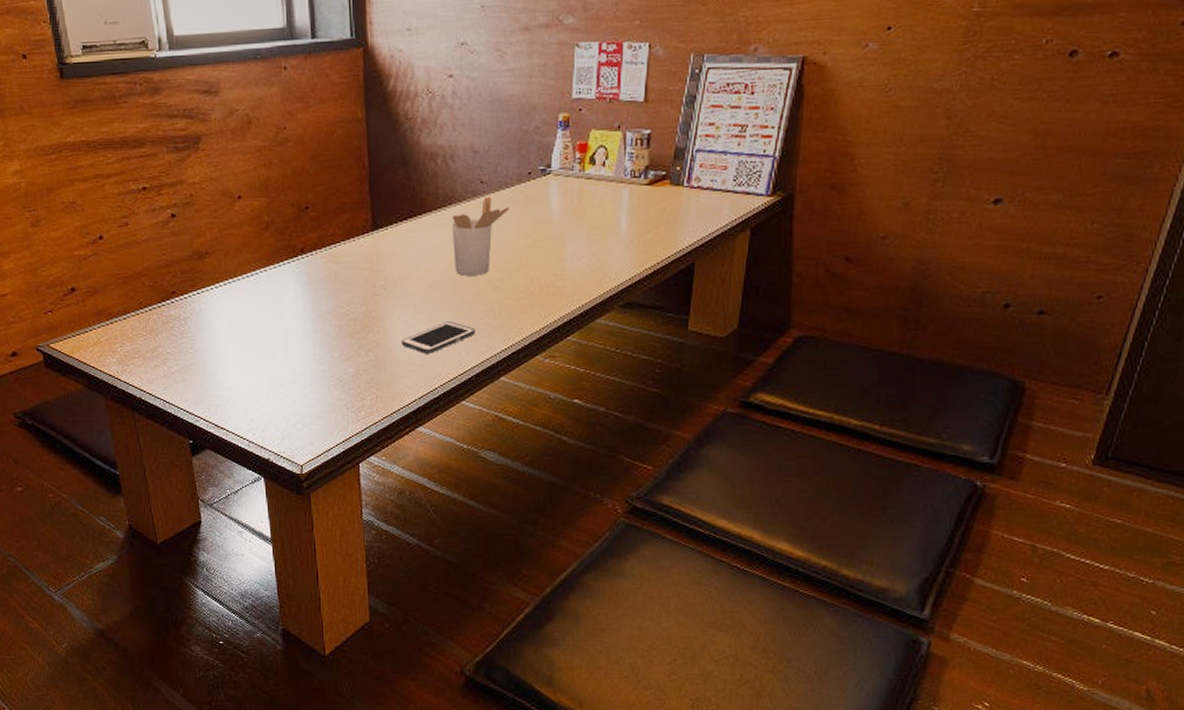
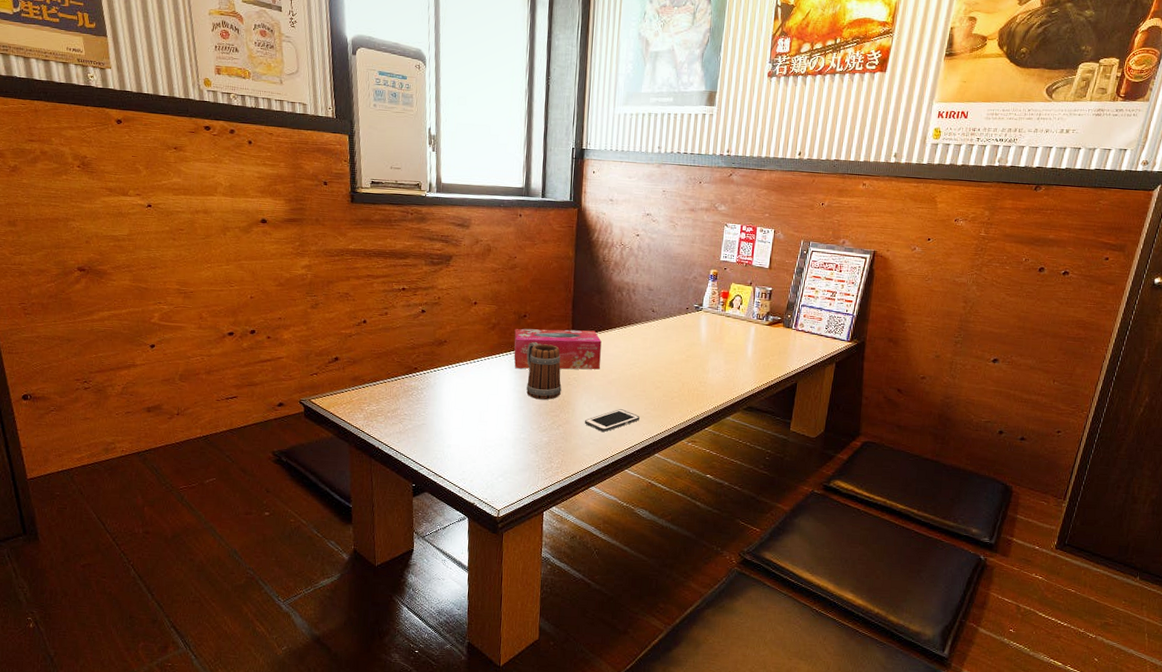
tissue box: none [295,218,415,281] -> present [514,328,602,370]
beer mug: none [315,242,366,319] -> present [526,342,562,400]
utensil holder: present [451,197,510,276] -> none [628,322,672,378]

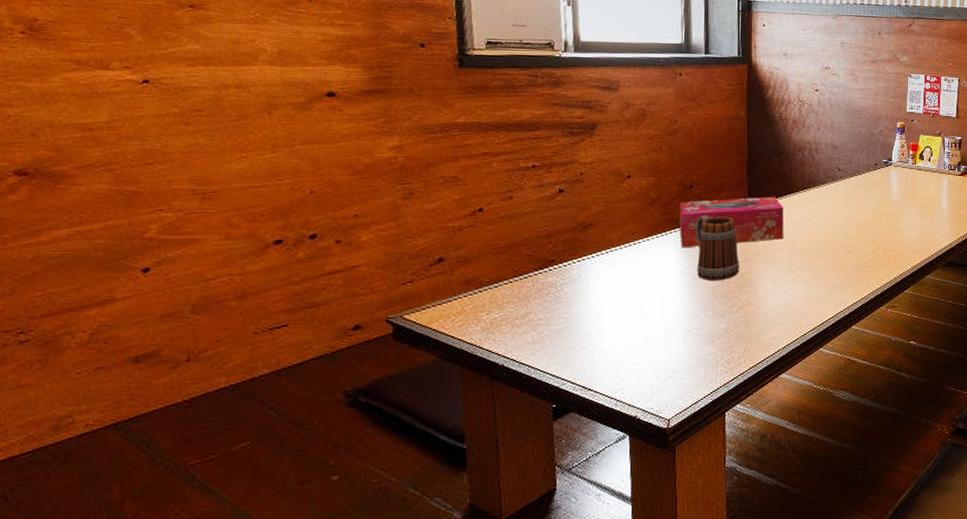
cell phone: present [585,409,640,432] -> none [769,281,832,309]

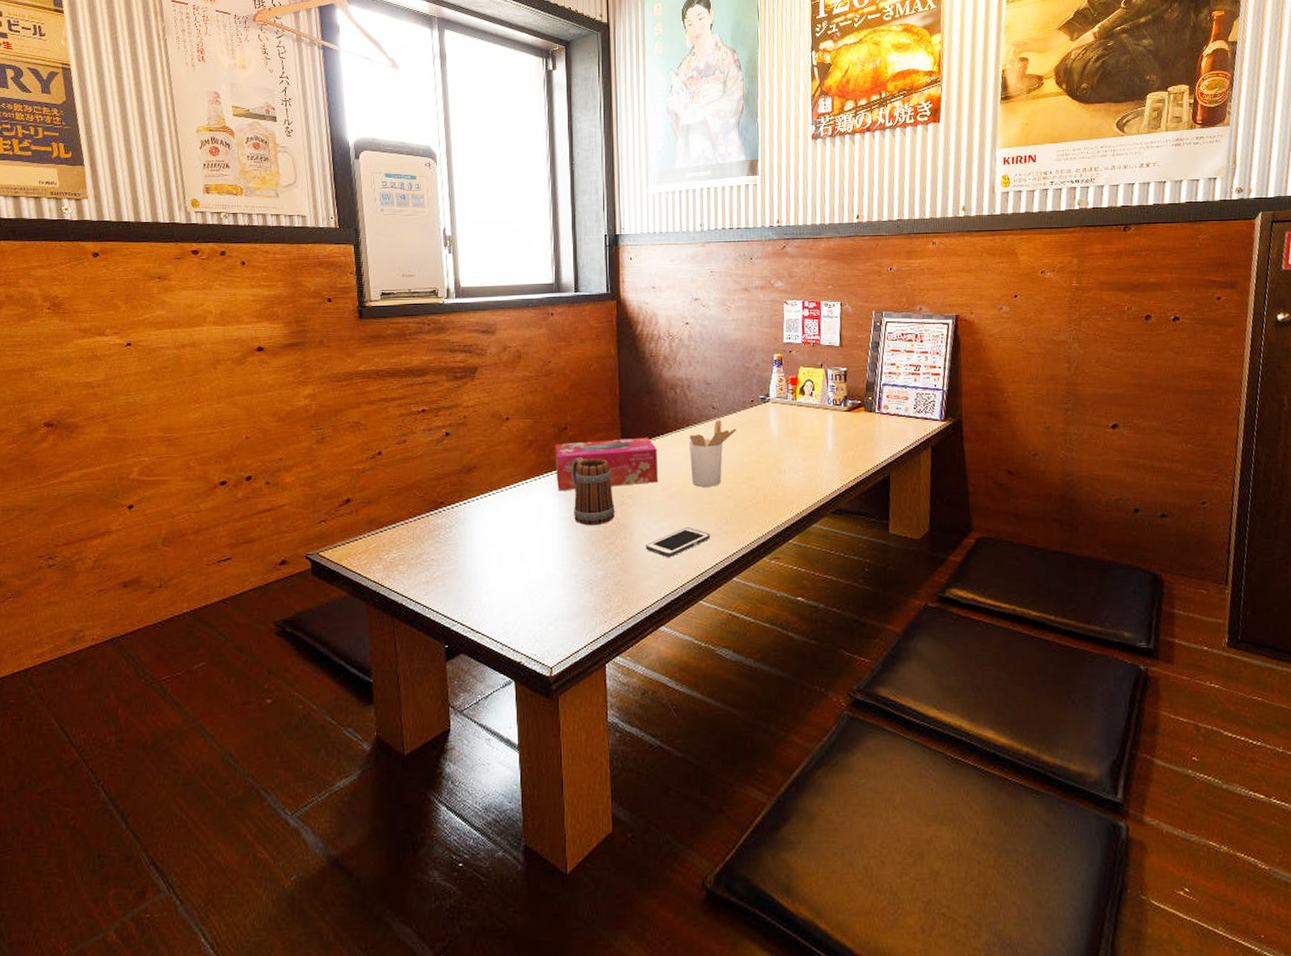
cell phone: none [769,281,832,309] -> present [646,527,710,557]
utensil holder: none [814,181,861,243] -> present [688,420,737,487]

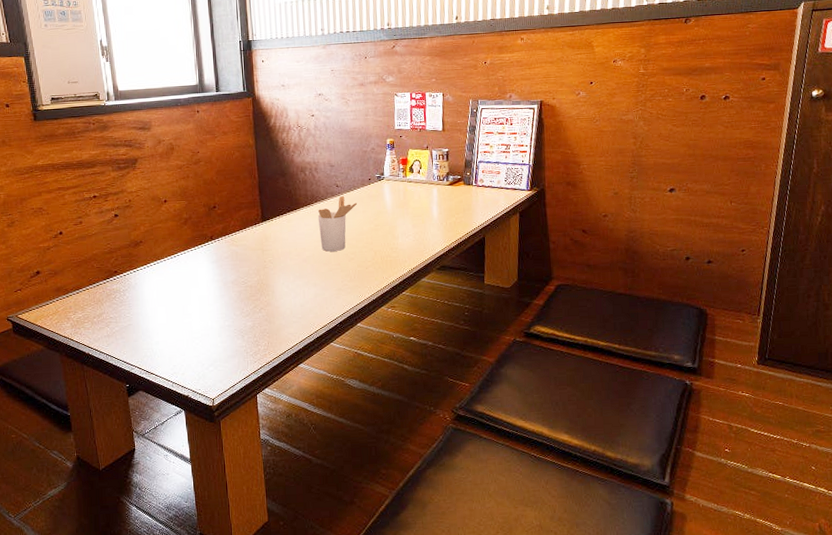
tissue box: present [555,437,658,492] -> none [206,212,293,259]
beer mug: present [571,458,615,526] -> none [221,231,259,286]
cell phone: present [646,527,710,557] -> none [285,285,338,309]

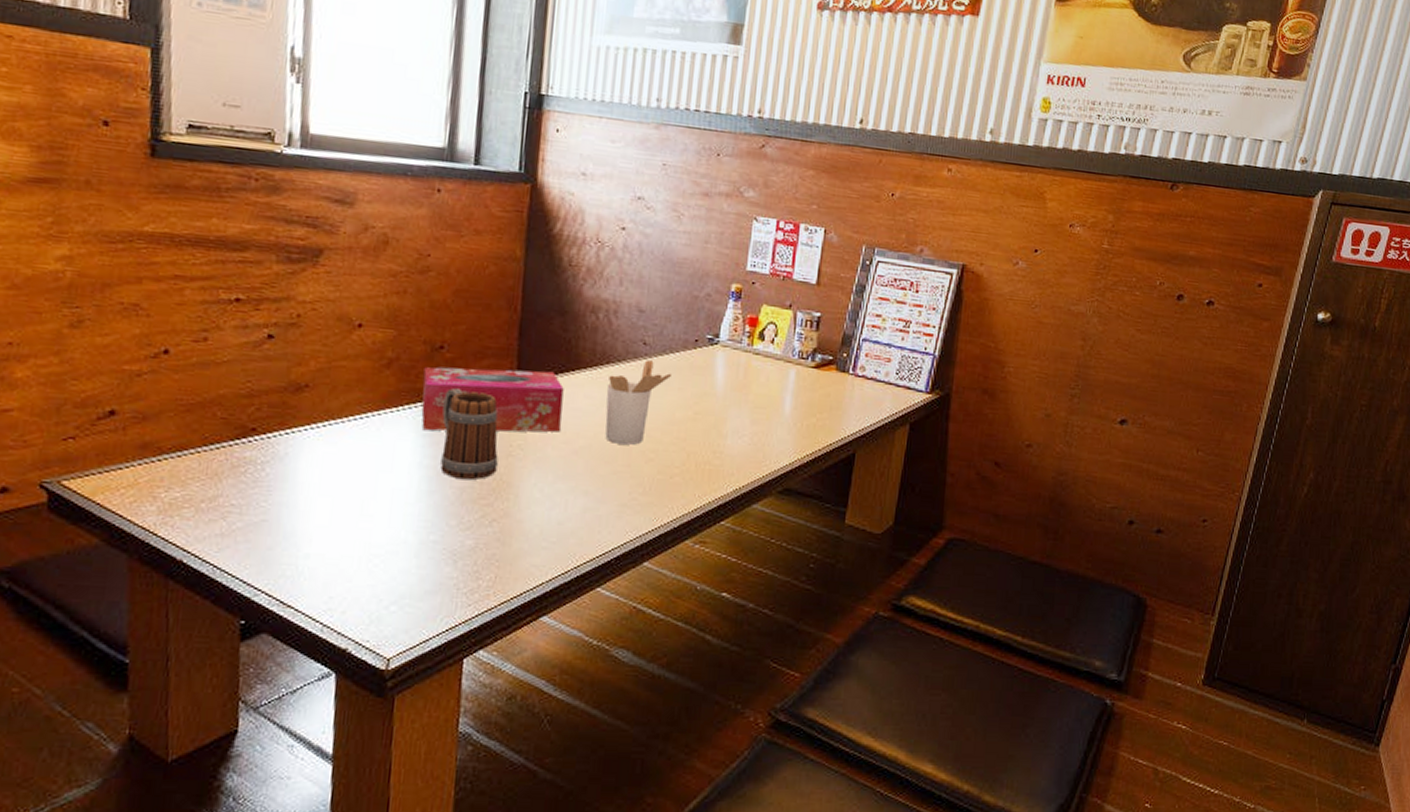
tissue box: none [206,212,293,259] -> present [421,367,564,433]
beer mug: none [221,231,259,286] -> present [440,388,498,481]

